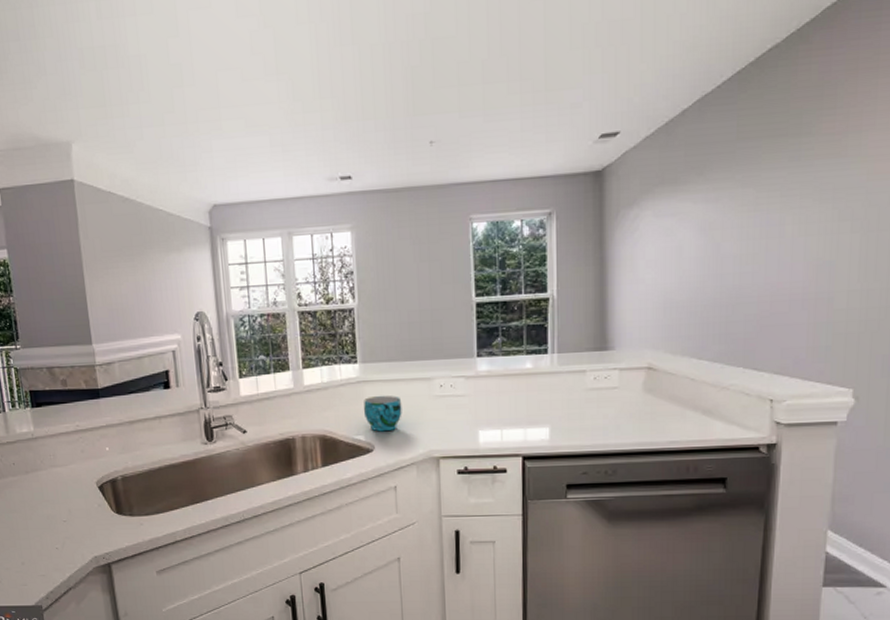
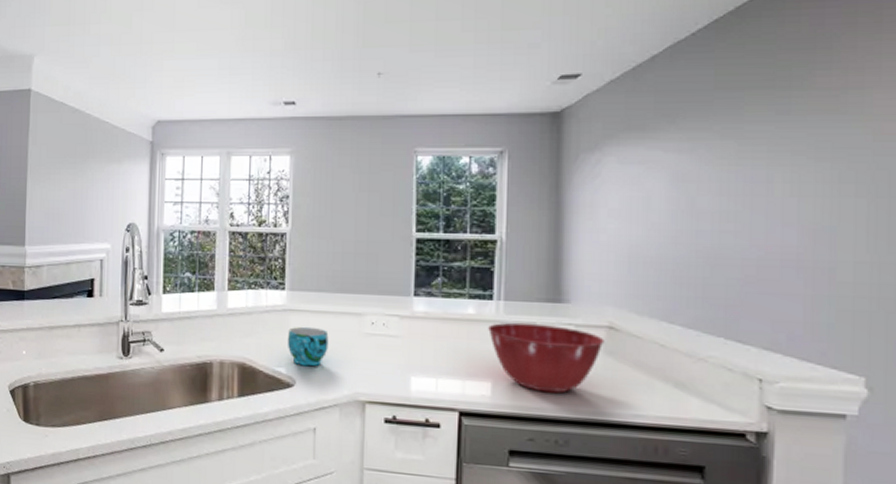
mixing bowl: none [545,371,645,431] -> present [488,322,605,394]

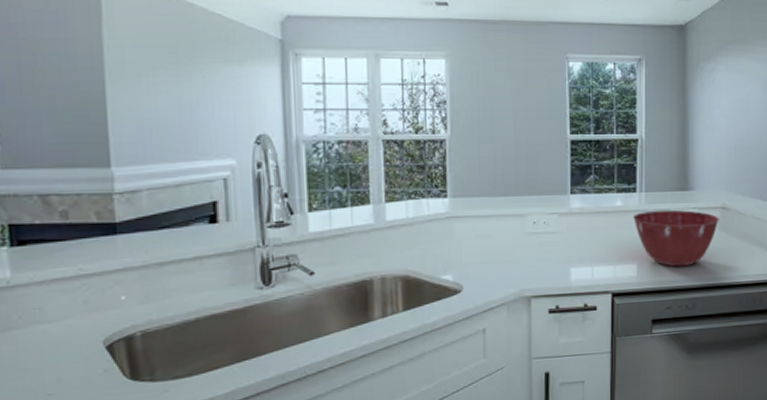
cup: present [287,326,329,367] -> none [452,231,494,271]

